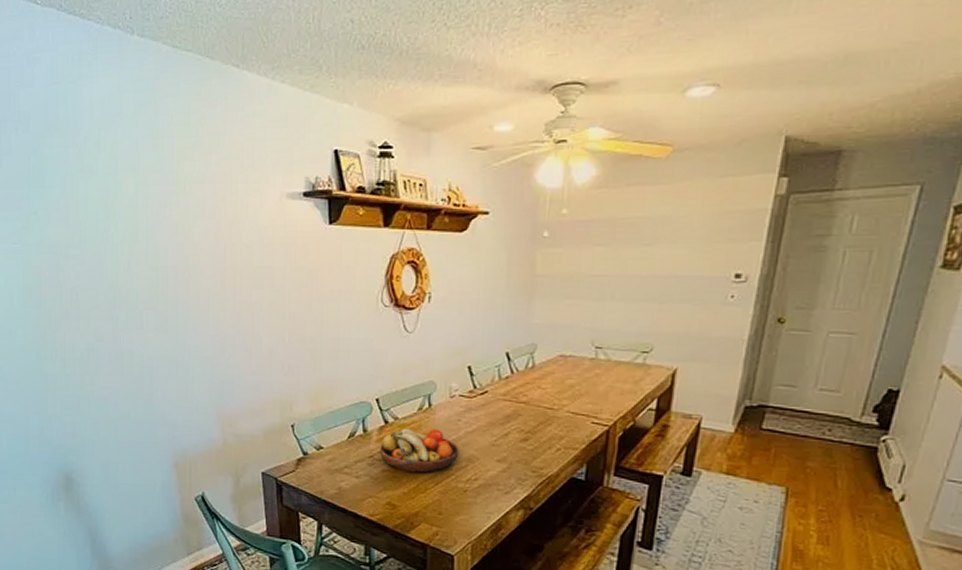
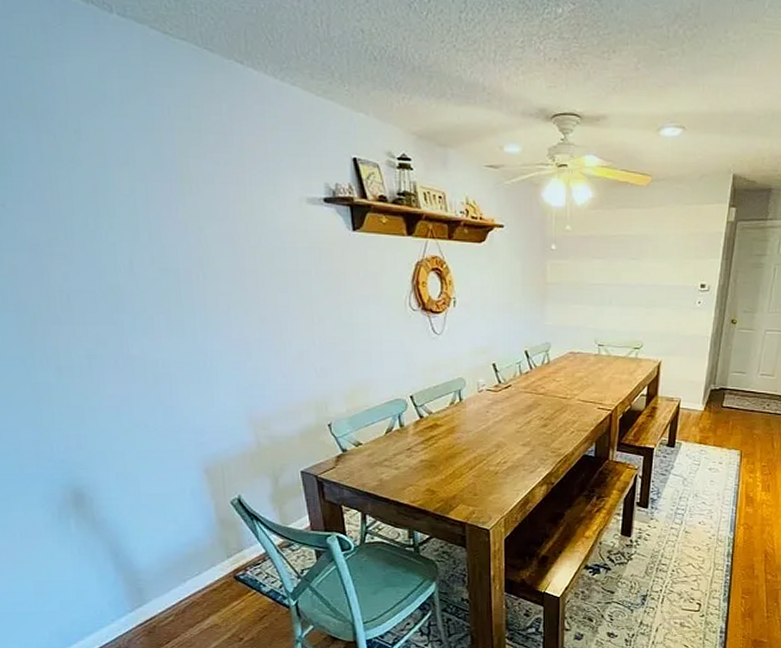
fruit bowl: present [380,428,459,473] -> none [417,420,489,461]

